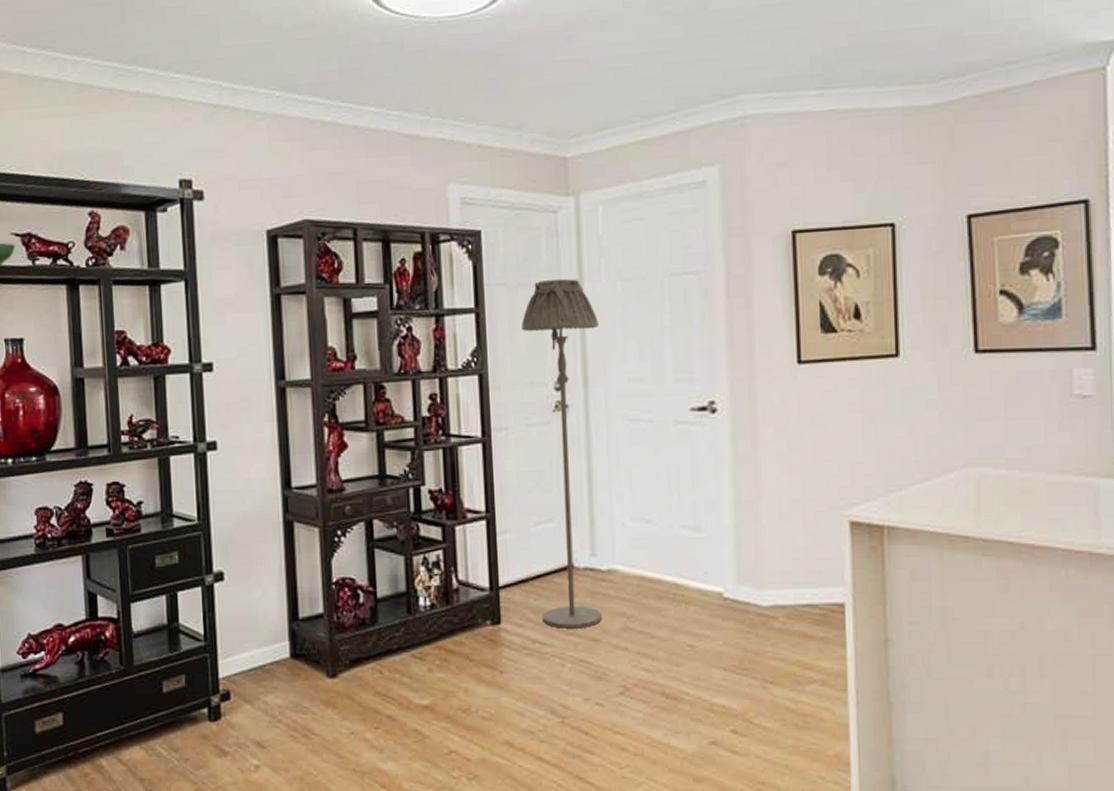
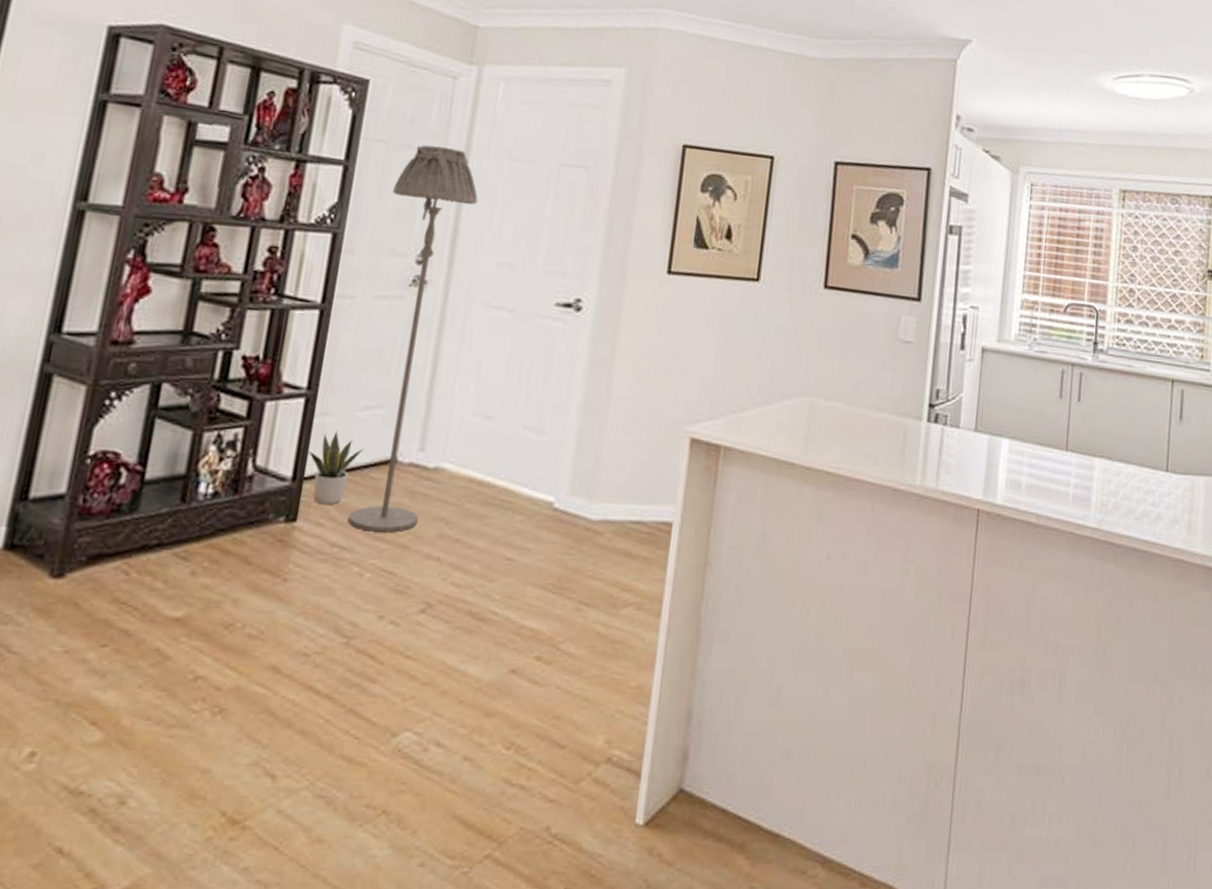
potted plant: none [498,545,543,609] -> present [308,430,363,506]

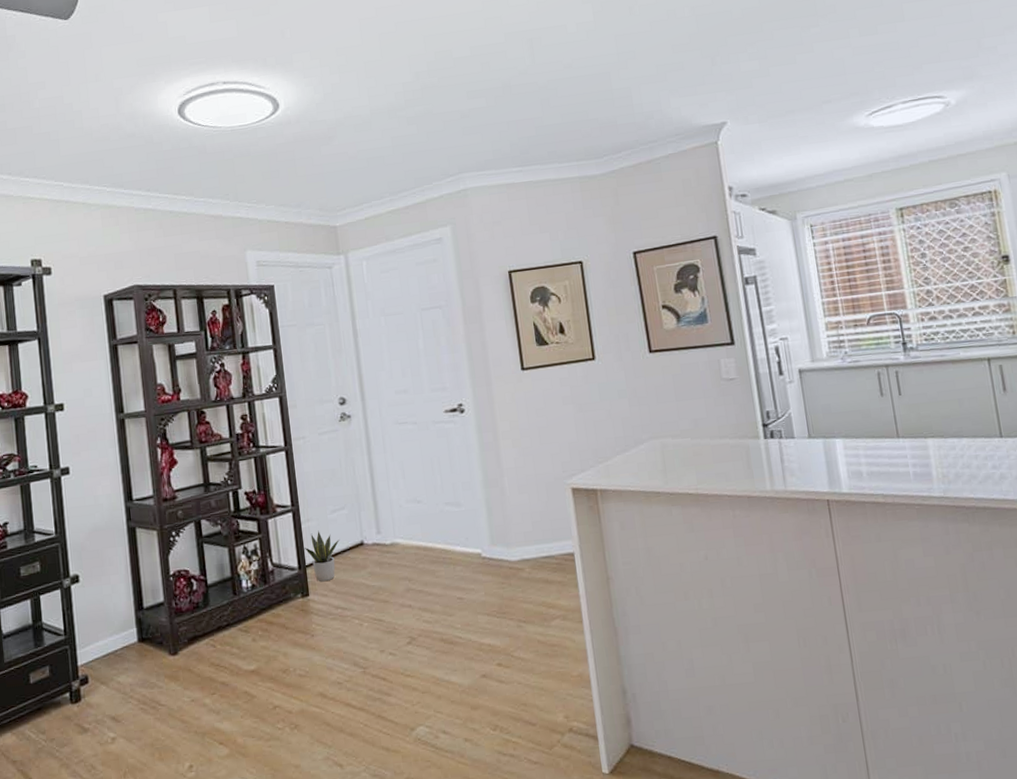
floor lamp: present [348,145,478,533] -> none [310,317,389,595]

